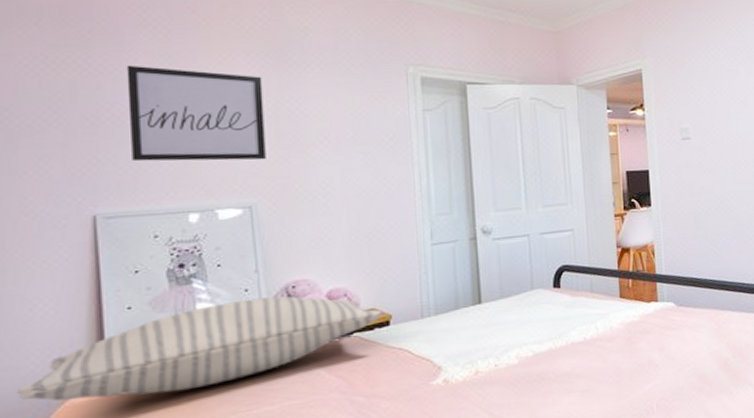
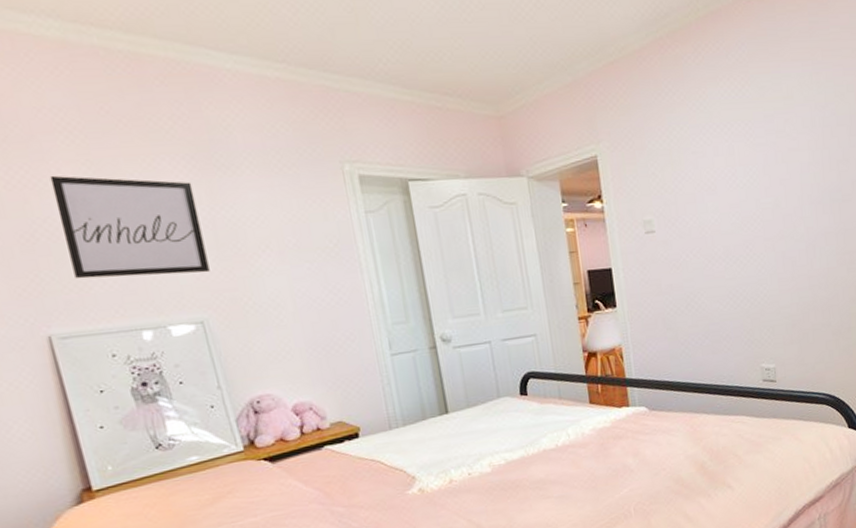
pillow: present [17,295,382,401] -> none [12,411,350,517]

